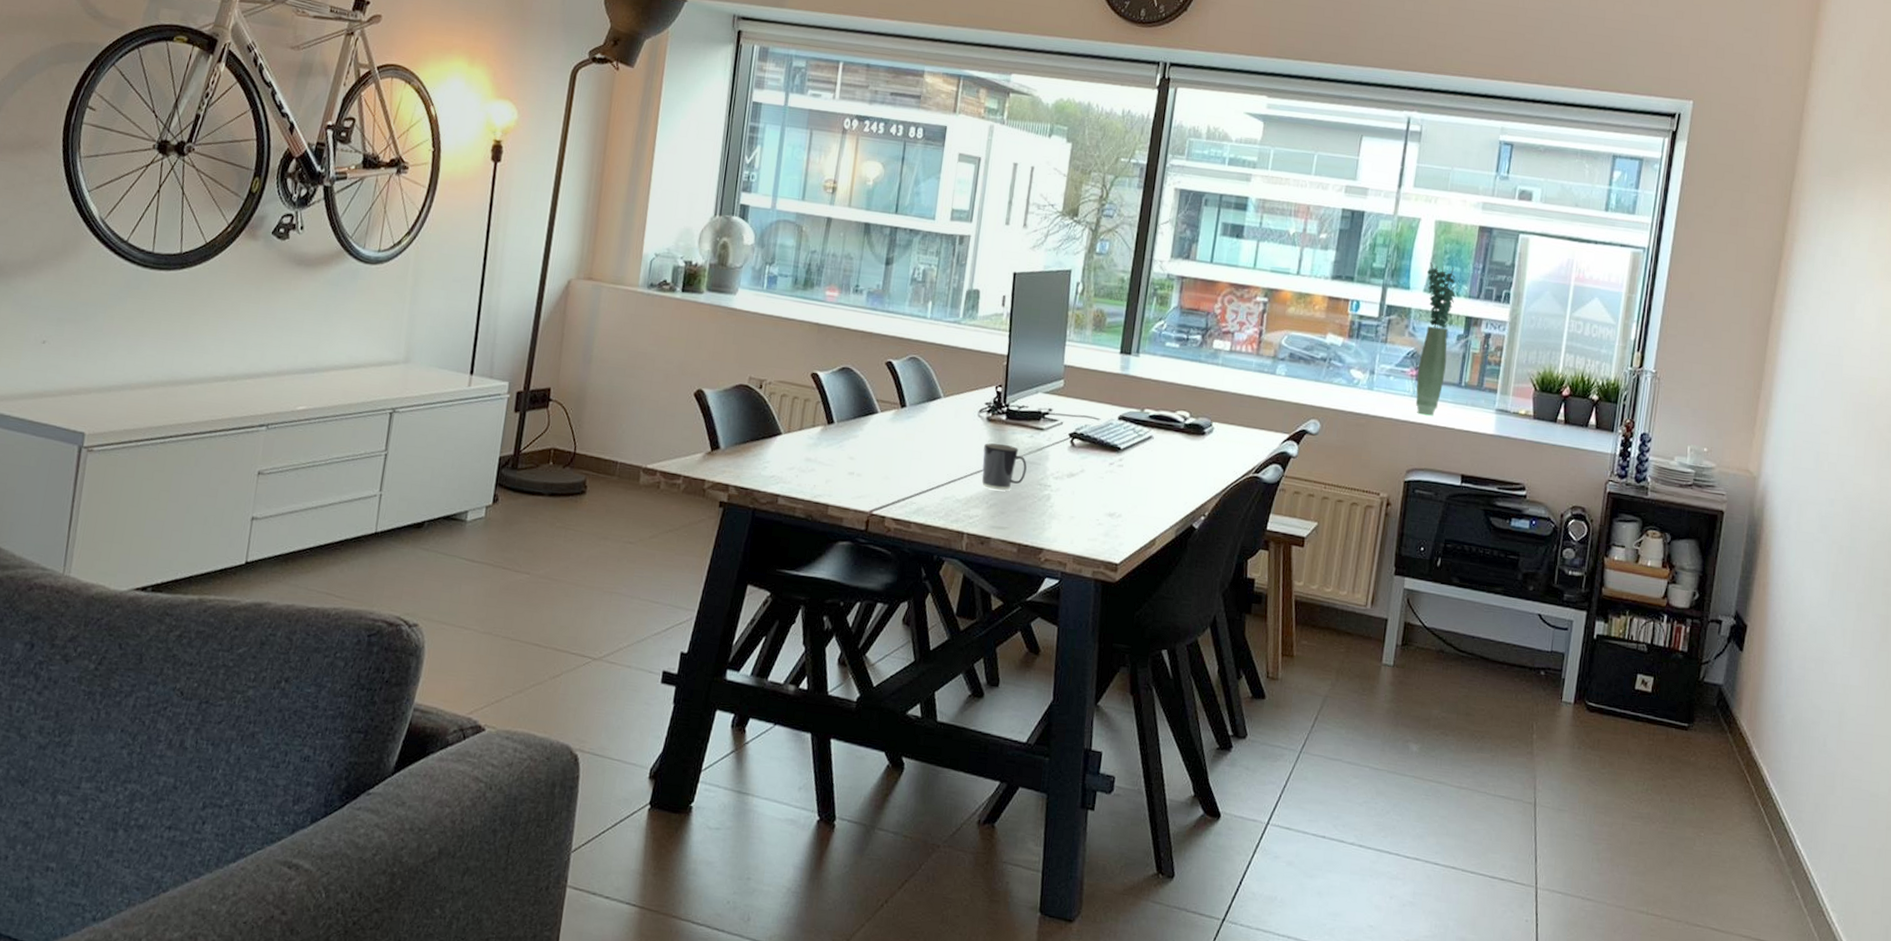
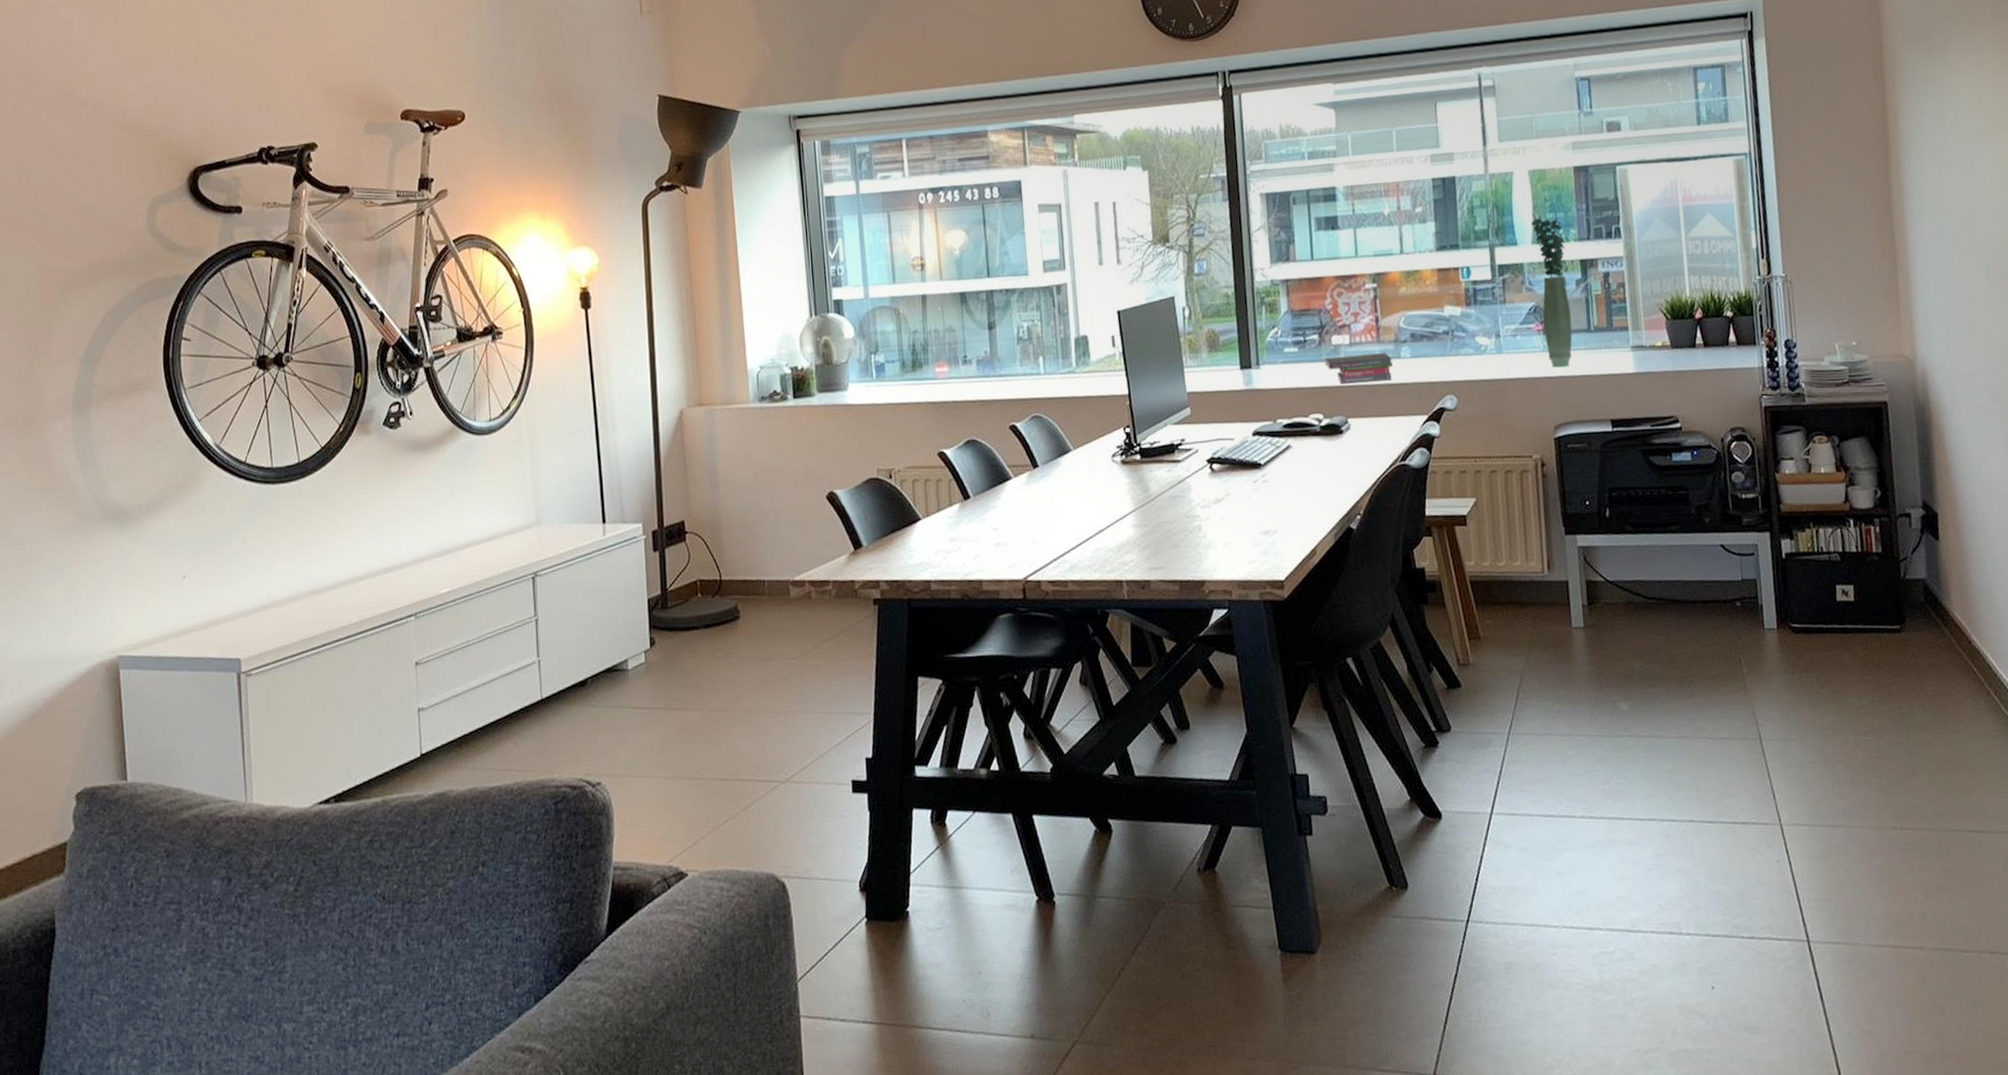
mug: present [982,443,1027,491] -> none [1124,484,1172,532]
books: none [1202,359,1267,394] -> present [1324,353,1393,385]

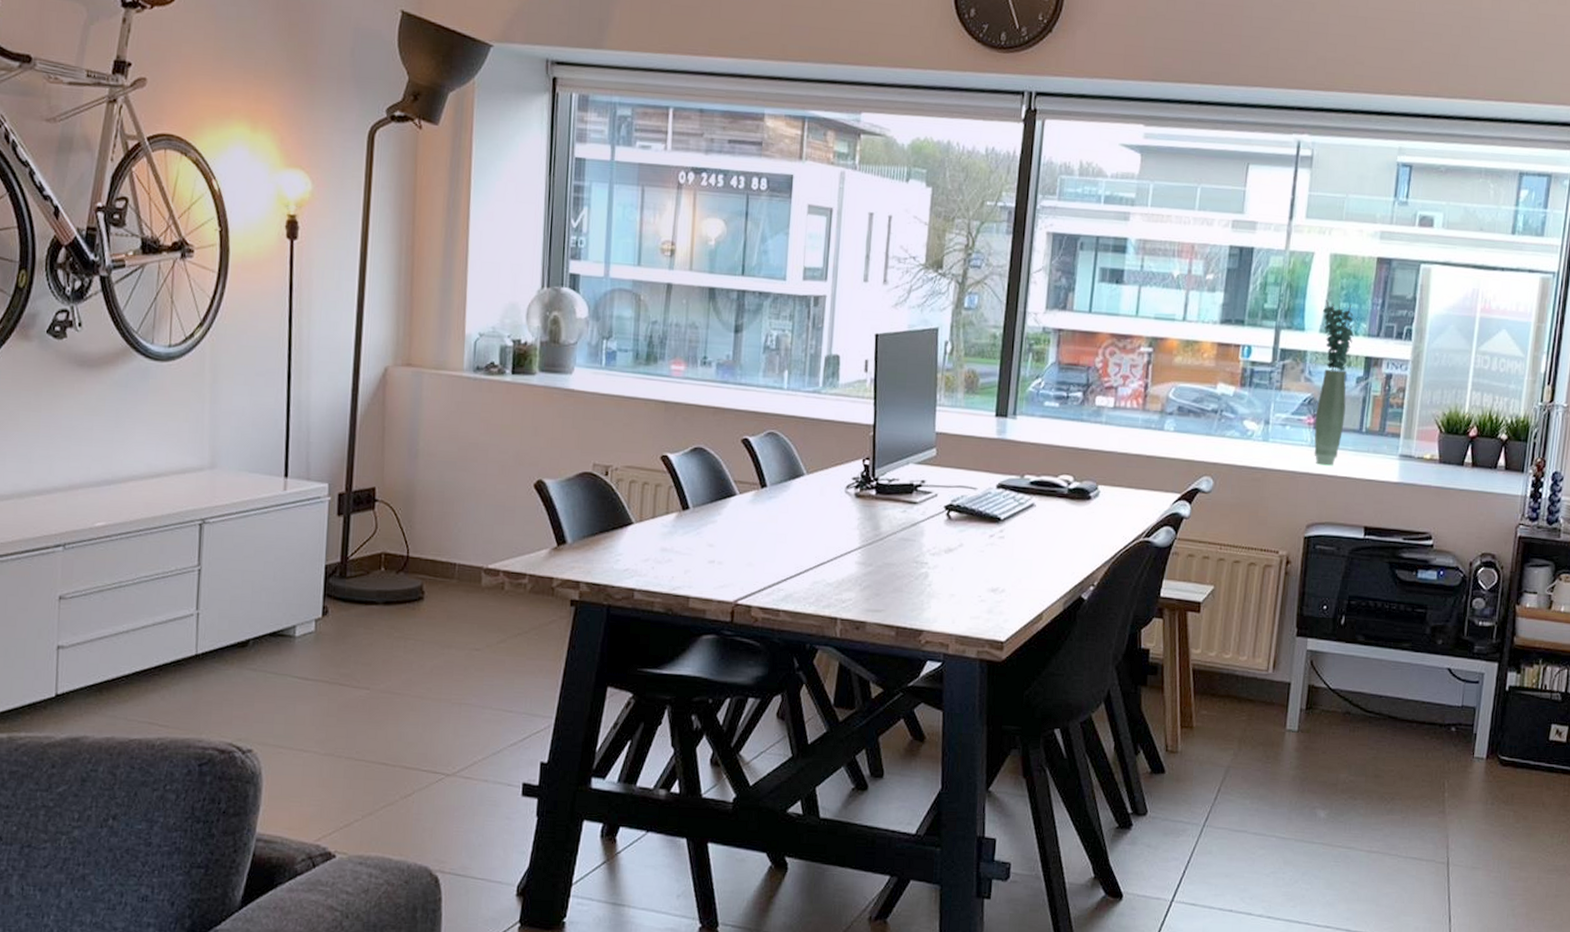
books: present [1324,353,1393,385] -> none [1084,418,1154,452]

